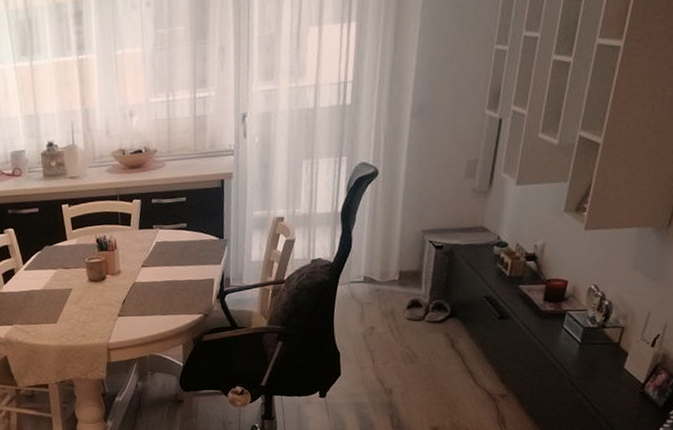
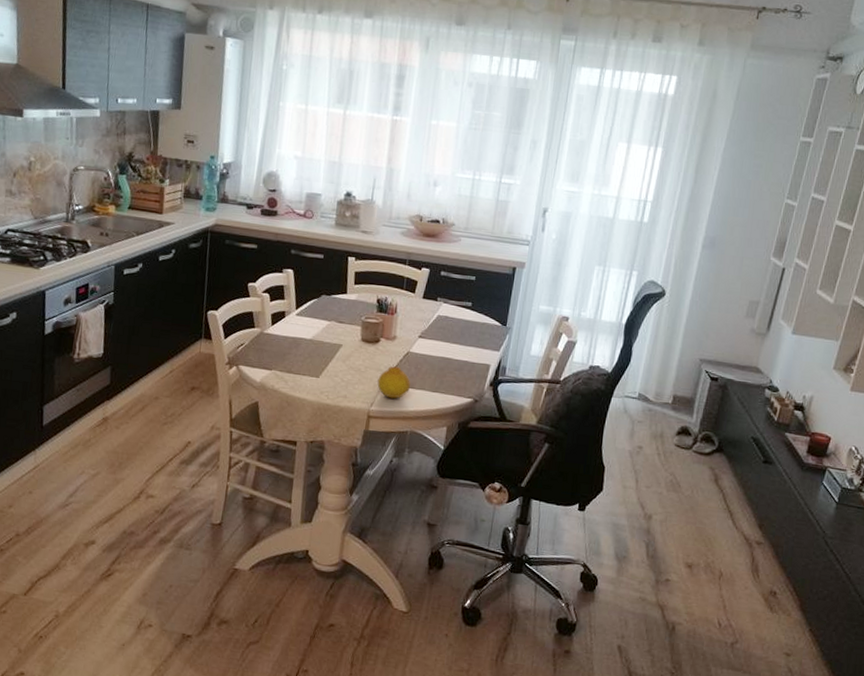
fruit: none [111,298,142,329] -> present [377,366,411,399]

